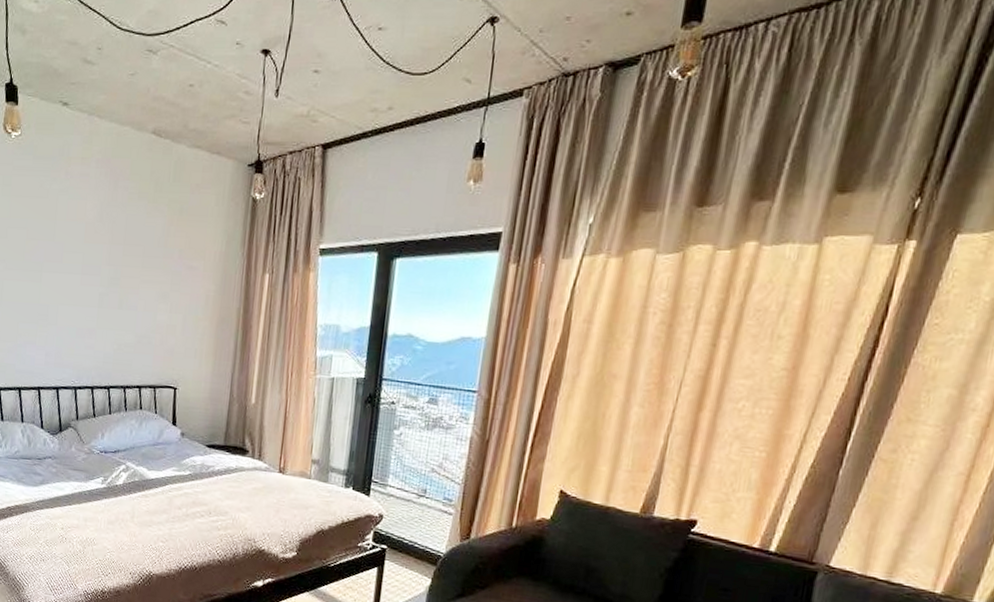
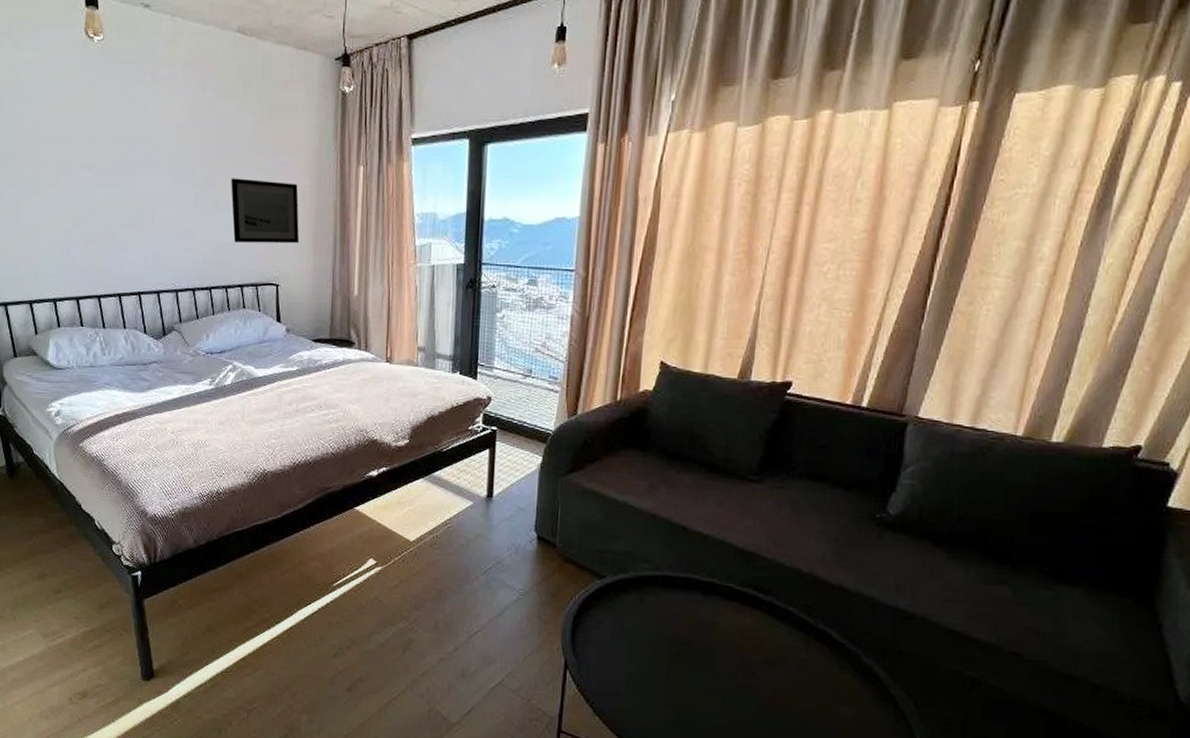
wall art: none [135,279,203,348] -> present [231,178,300,244]

